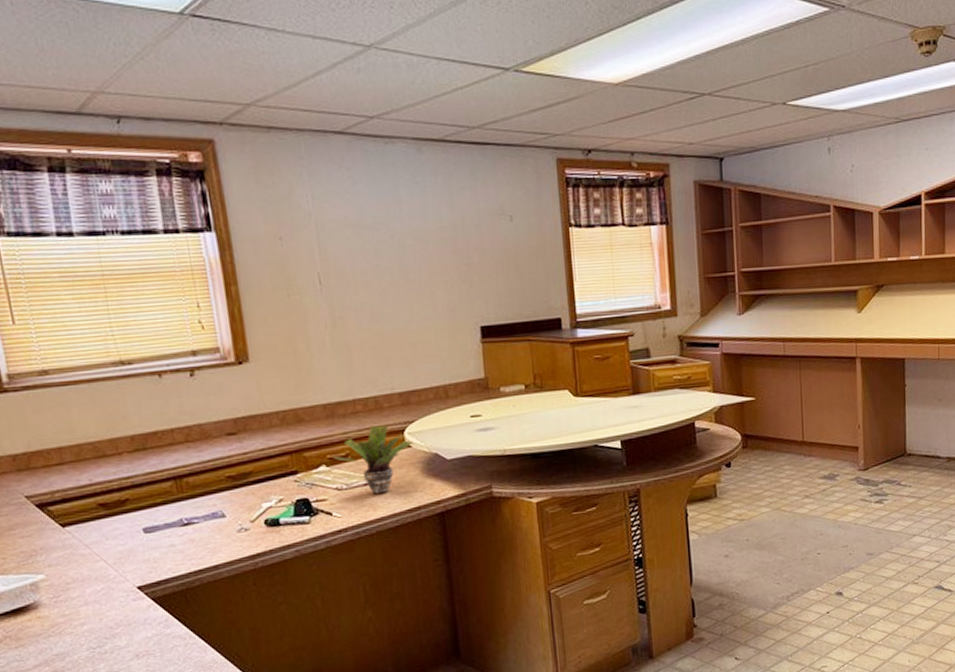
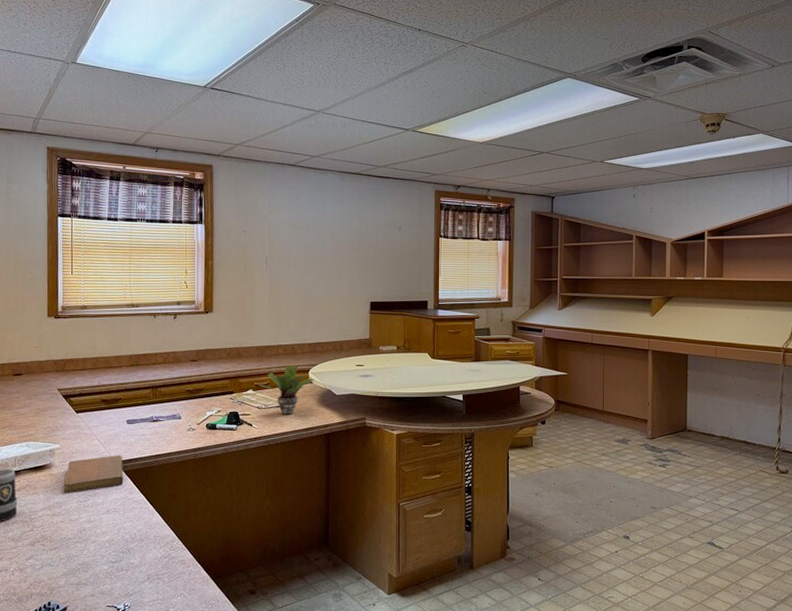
notebook: none [62,577,154,641] -> present [64,455,124,494]

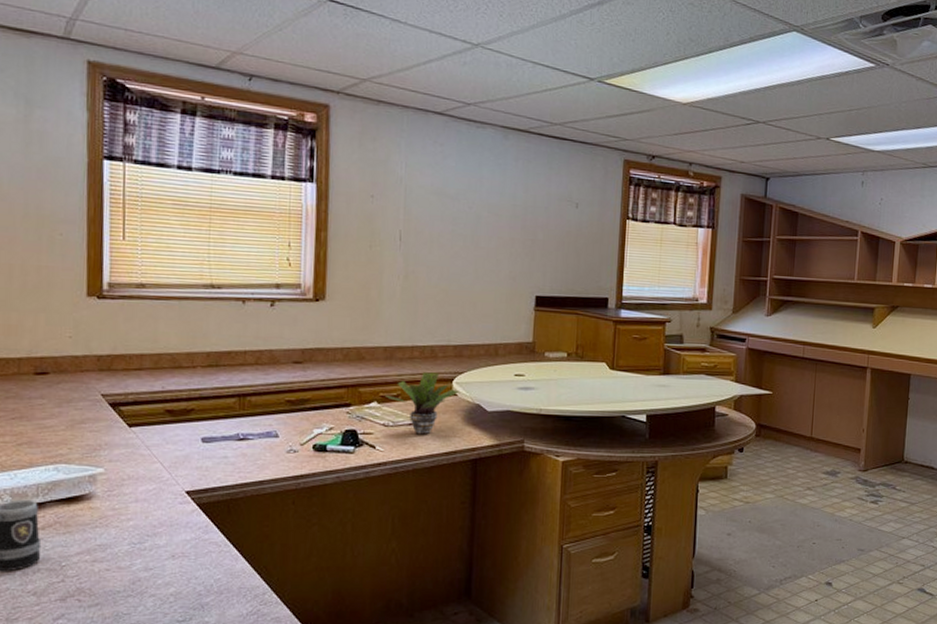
notebook: present [64,455,124,494] -> none [110,483,196,533]

